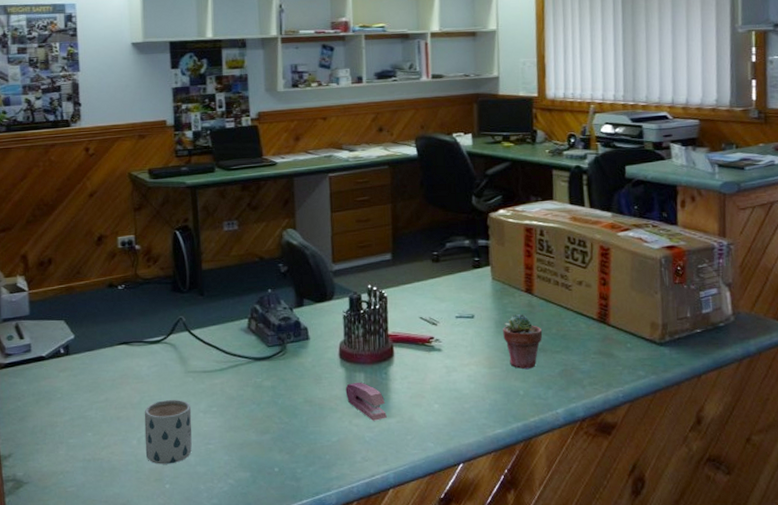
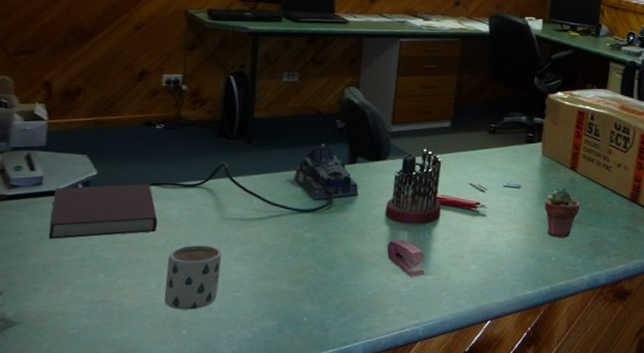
notebook: none [41,343,132,402] -> present [49,184,158,239]

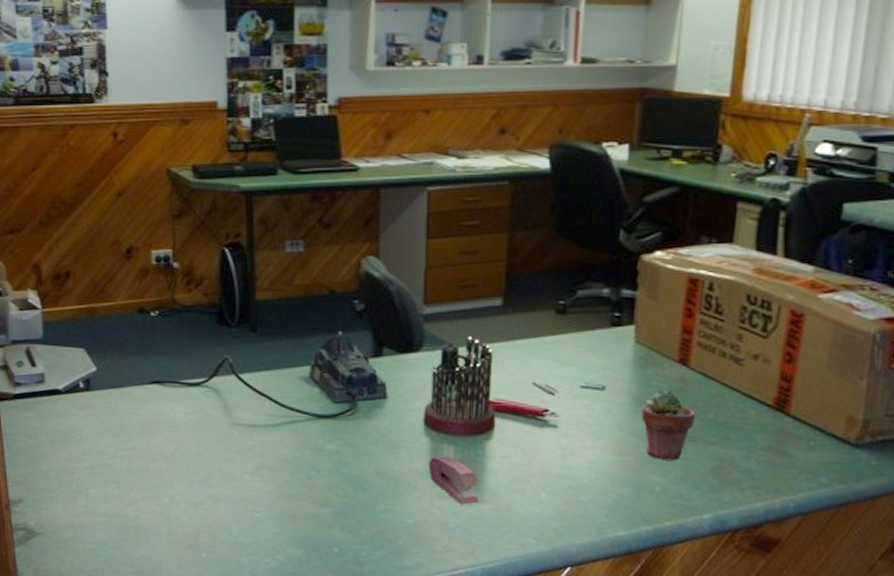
notebook: present [49,184,158,239] -> none [57,382,164,444]
mug: present [164,244,223,310] -> none [178,454,236,530]

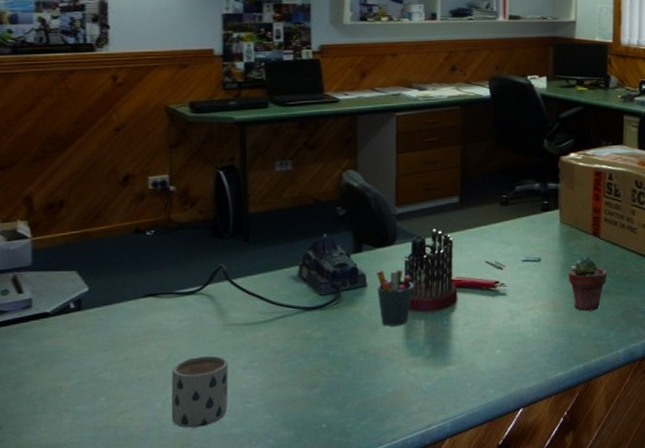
mug: none [178,454,236,530] -> present [171,355,229,428]
pen holder: none [398,380,443,449] -> present [377,270,415,326]
stapler: present [428,456,479,505] -> none [404,329,447,369]

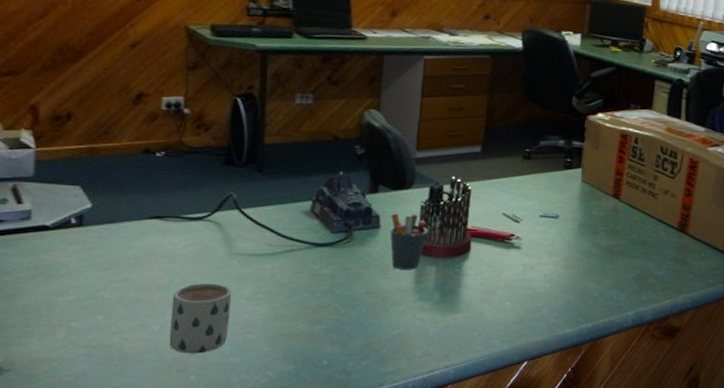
potted succulent: present [569,257,607,312] -> none [585,218,624,272]

